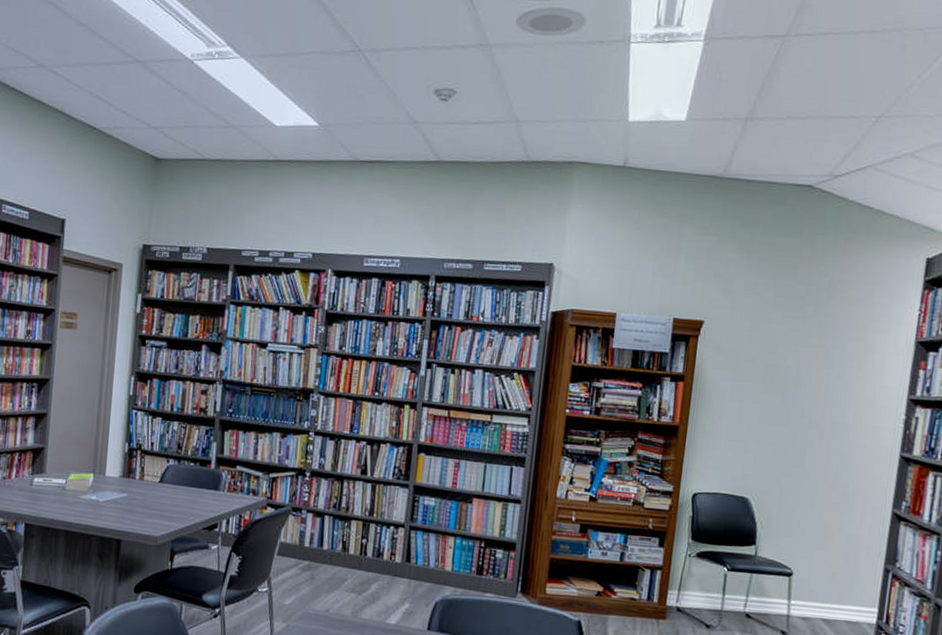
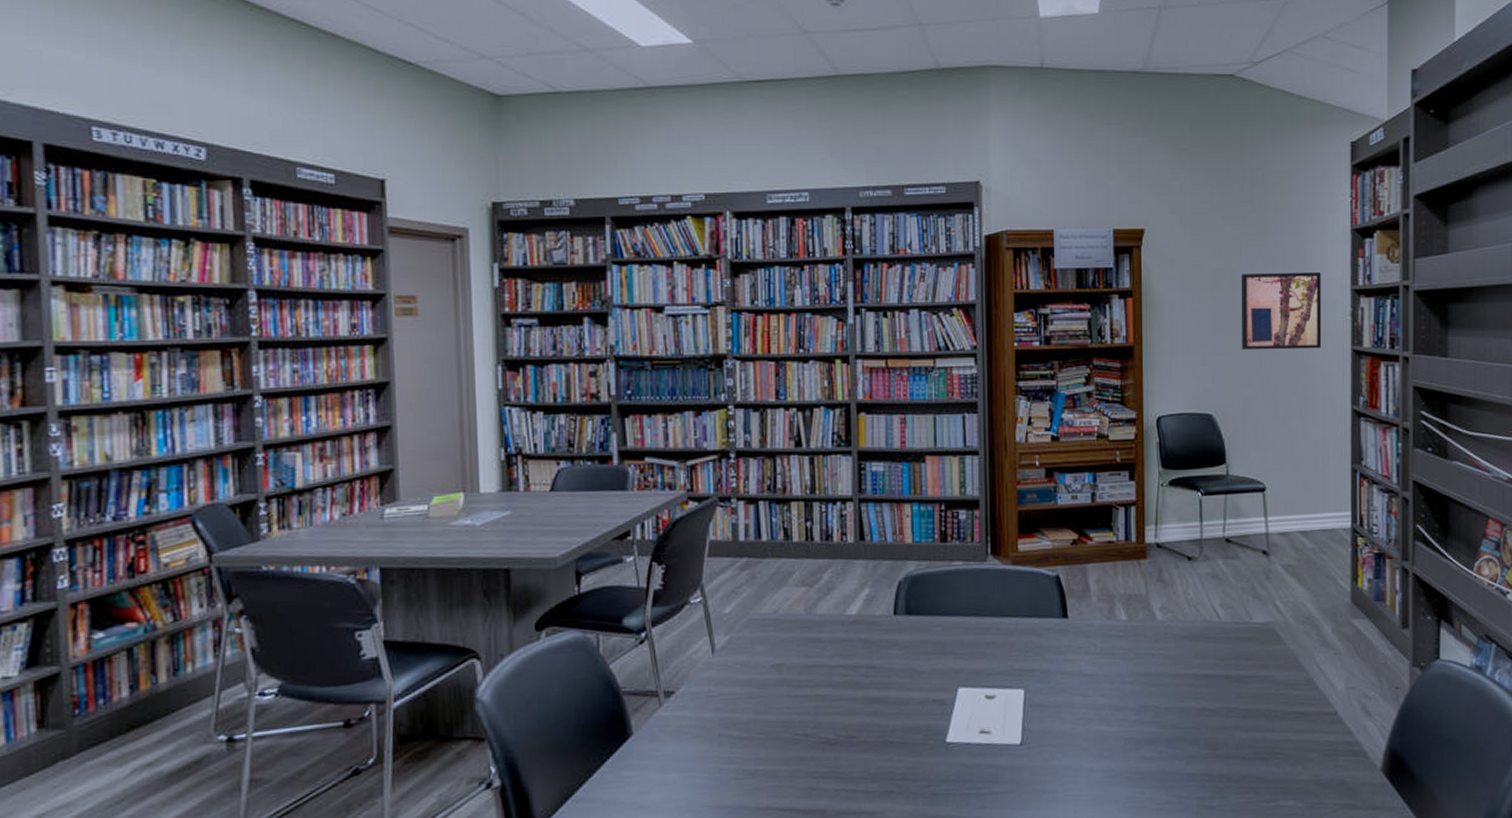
wall art: none [785,372,878,451] -> present [1240,271,1322,350]

